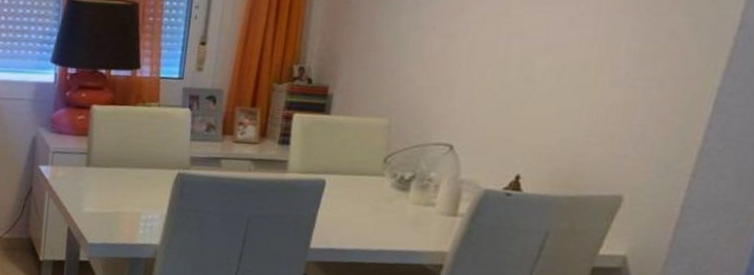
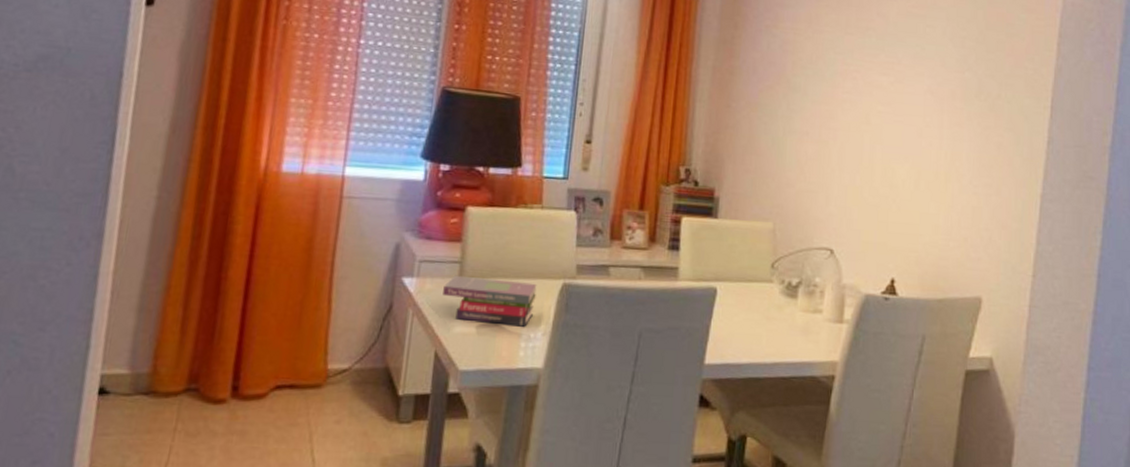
books: none [73,164,154,210] -> present [443,275,537,327]

